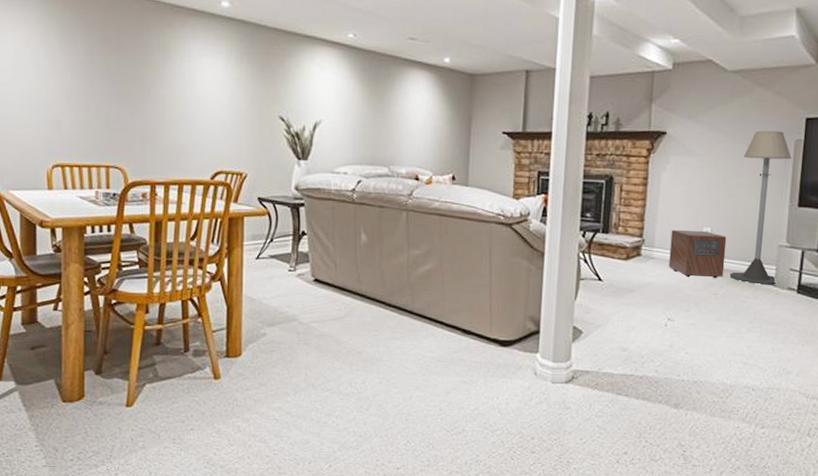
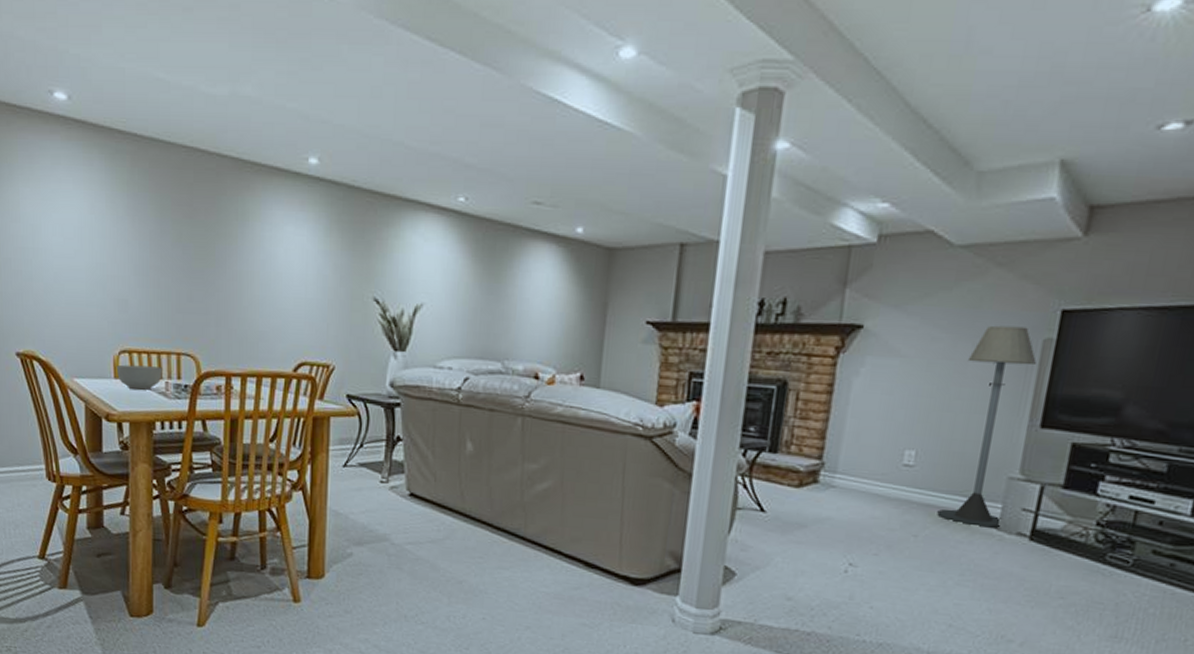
bowl: none [49,177,94,199] -> present [116,364,164,390]
subwoofer: present [668,230,727,279] -> none [854,452,937,517]

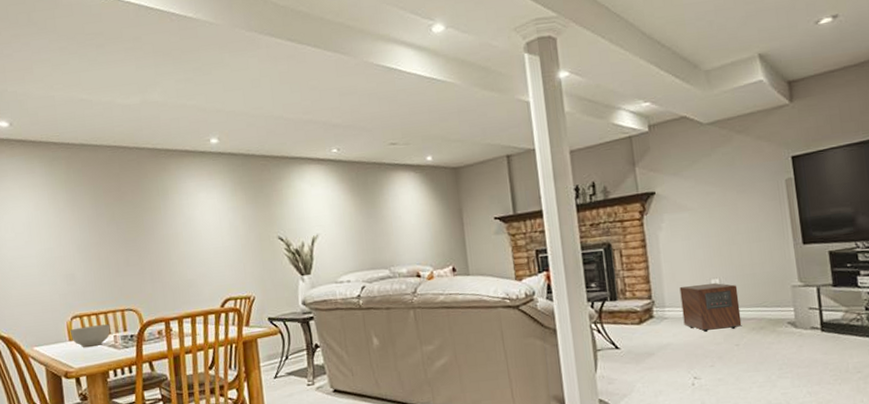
subwoofer: none [854,452,937,517] -> present [679,283,742,333]
floor lamp: present [937,325,1037,530] -> none [736,173,797,330]

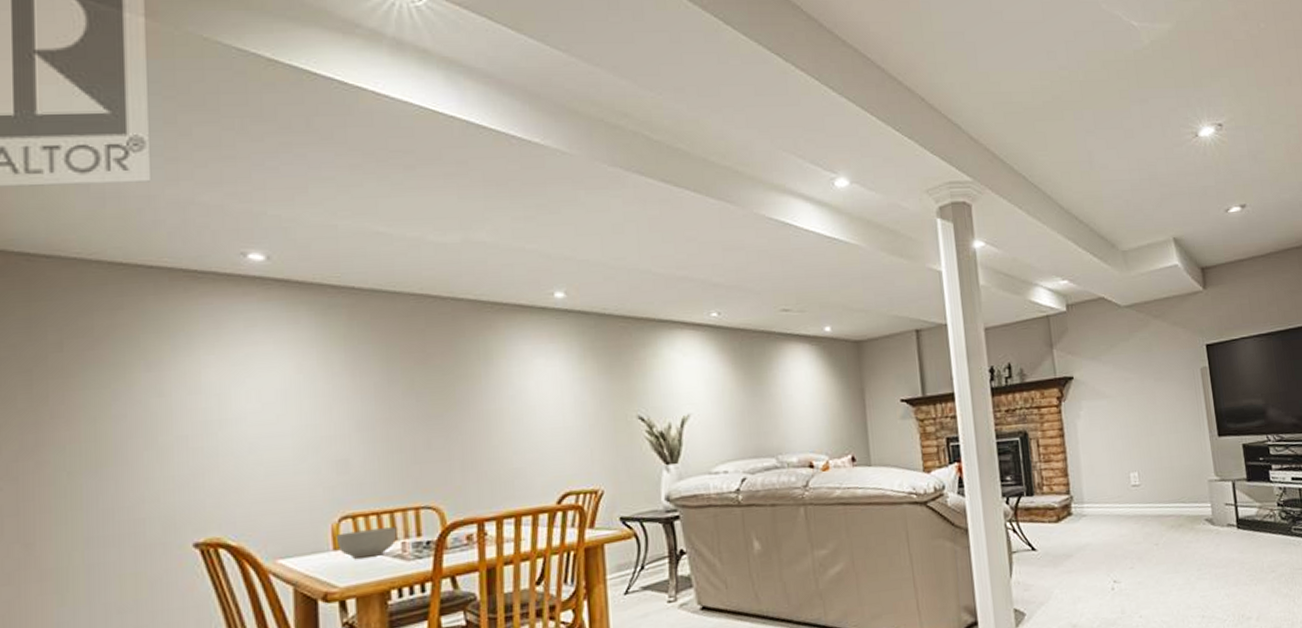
subwoofer: present [679,283,742,333] -> none [1098,477,1161,532]

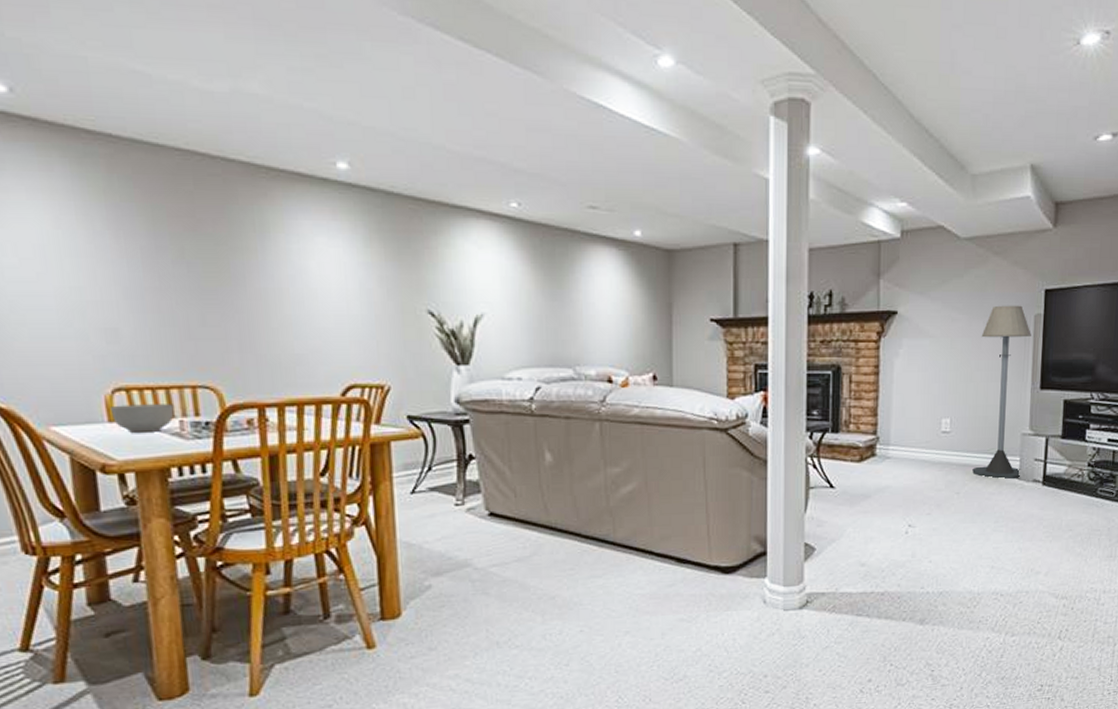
floor lamp: none [1154,361,1214,527] -> present [972,305,1031,480]

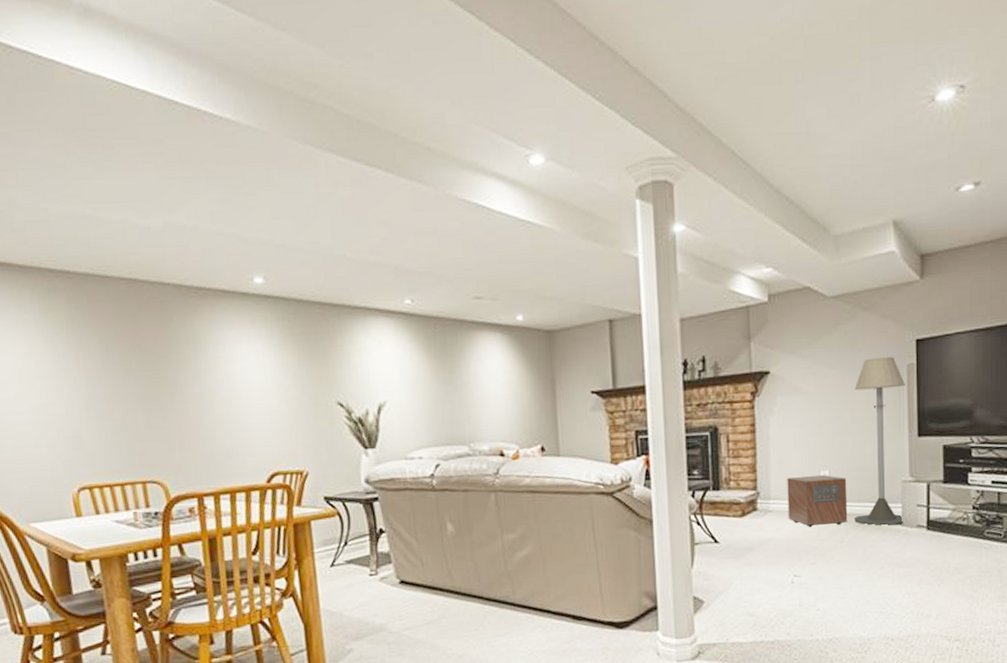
bowl: present [109,404,175,433] -> none [76,498,130,525]
subwoofer: none [906,423,968,477] -> present [787,475,848,528]

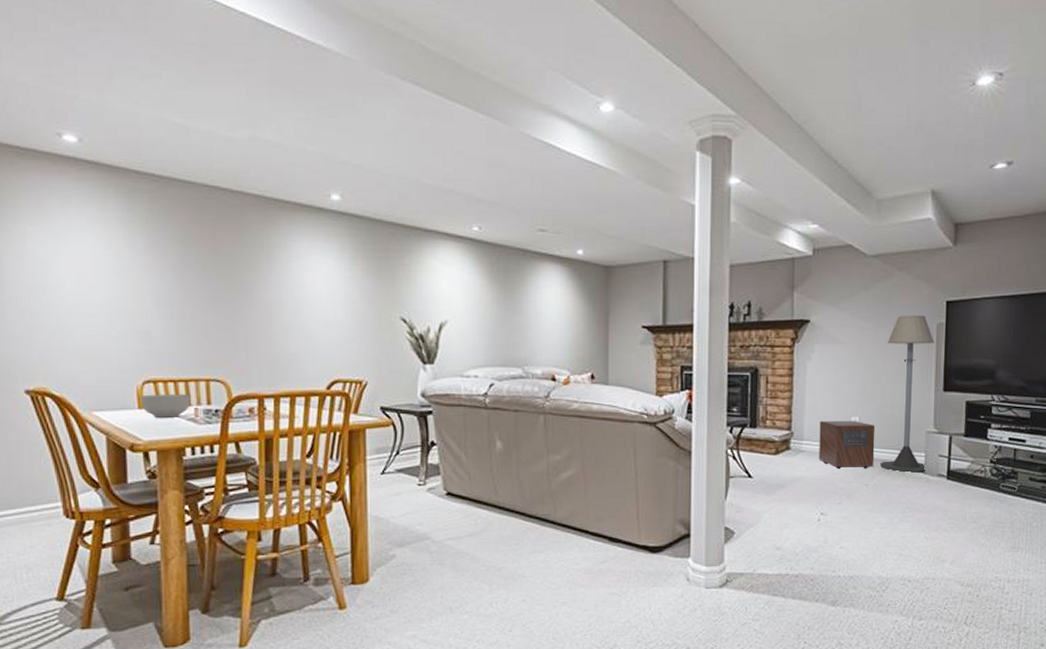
bowl: none [76,498,130,525] -> present [140,394,192,418]

